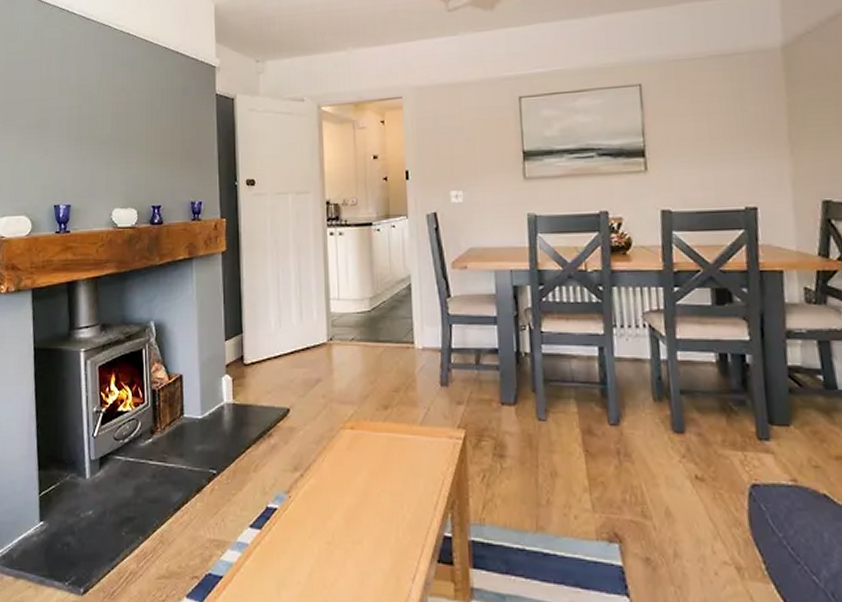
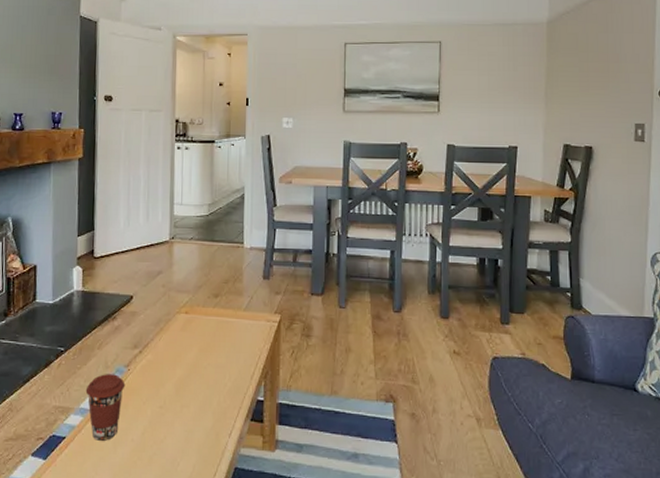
coffee cup: none [242,501,287,582] -> present [85,374,125,441]

